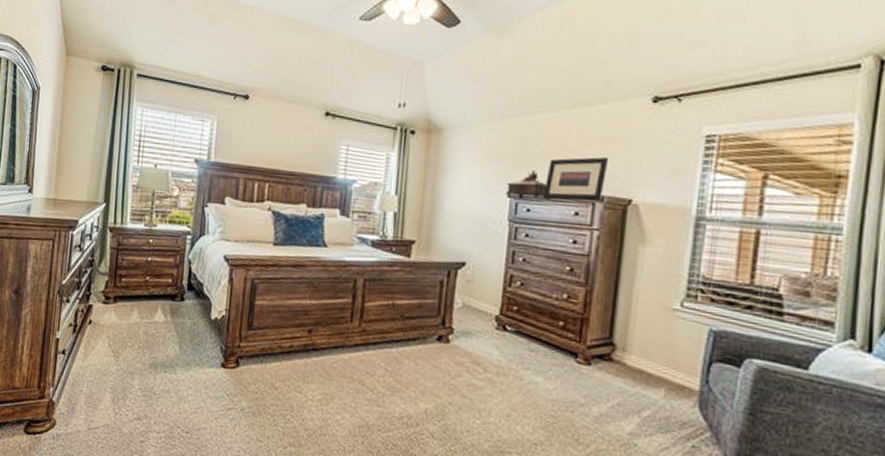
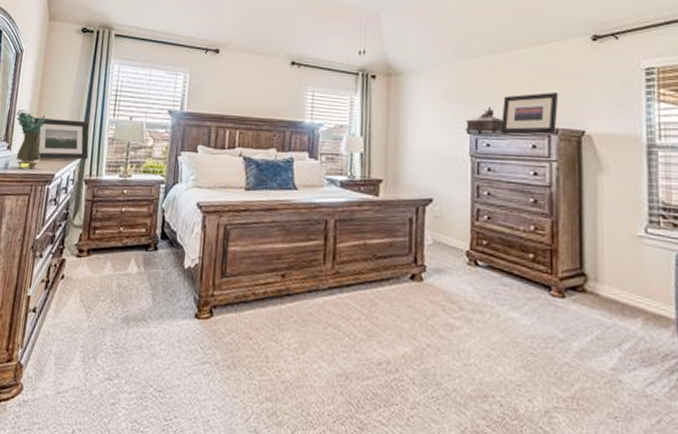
vase: none [36,151,67,214] -> present [16,110,46,169]
picture frame: none [54,160,113,207] -> present [33,117,89,160]

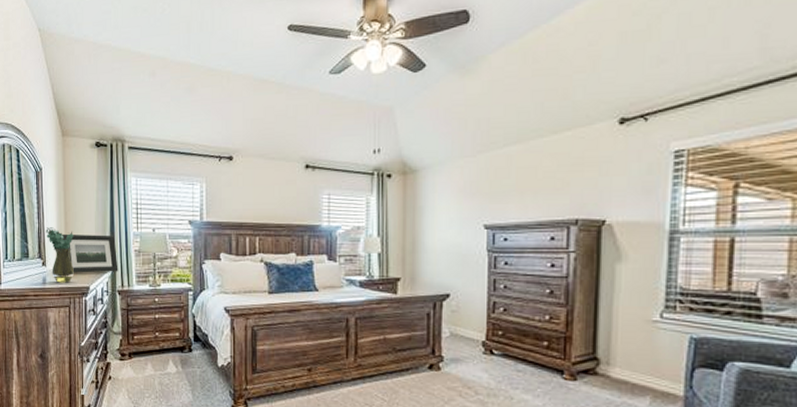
decorative box: present [466,107,507,135] -> none [483,201,525,229]
picture frame: present [500,92,559,135] -> none [518,182,580,228]

